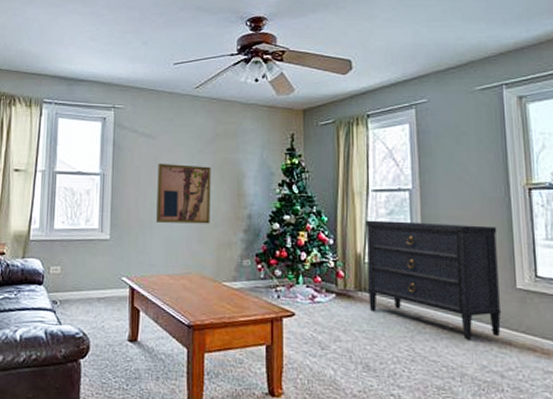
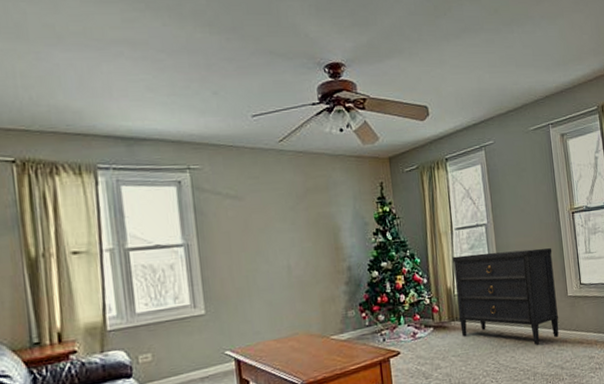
wall art: present [156,164,211,224] -> none [249,223,312,288]

